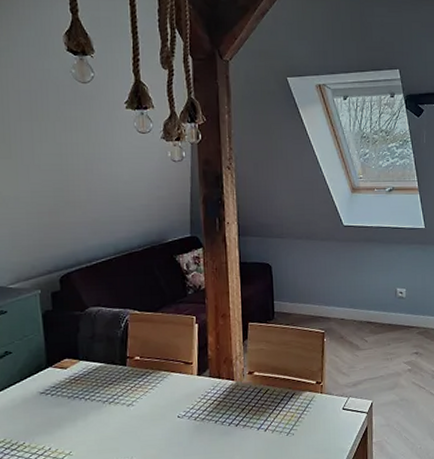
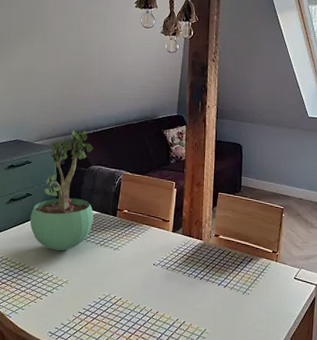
potted plant: none [12,265,97,418] -> present [30,129,94,251]

